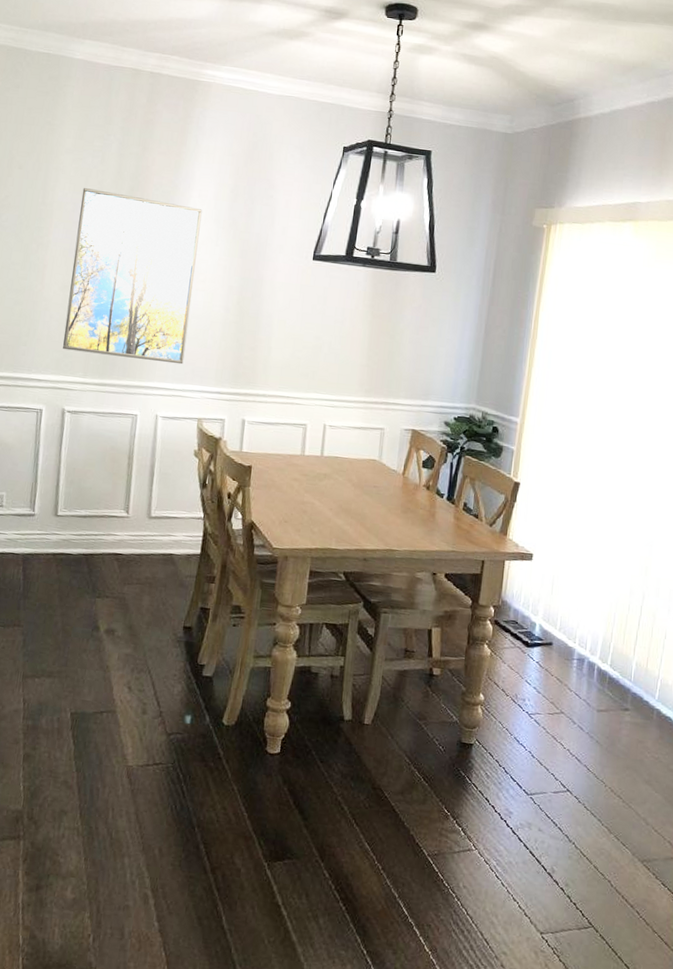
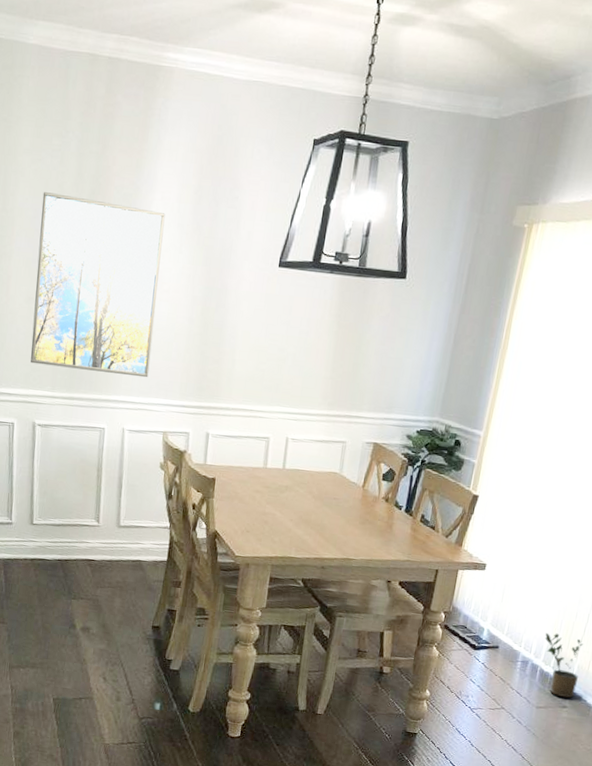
potted plant: none [599,627,640,700] -> present [545,633,584,698]

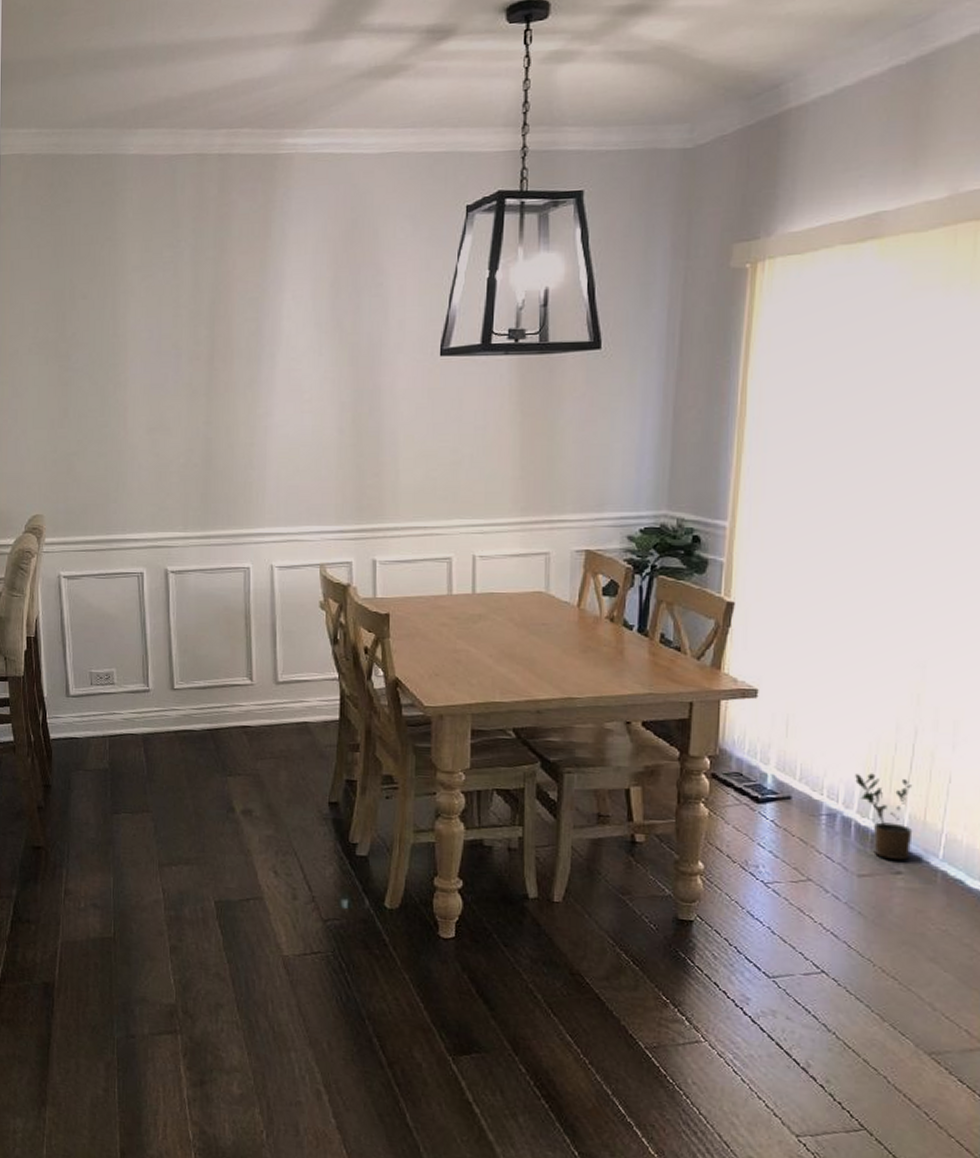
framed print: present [30,192,165,378] -> none [156,309,299,503]

